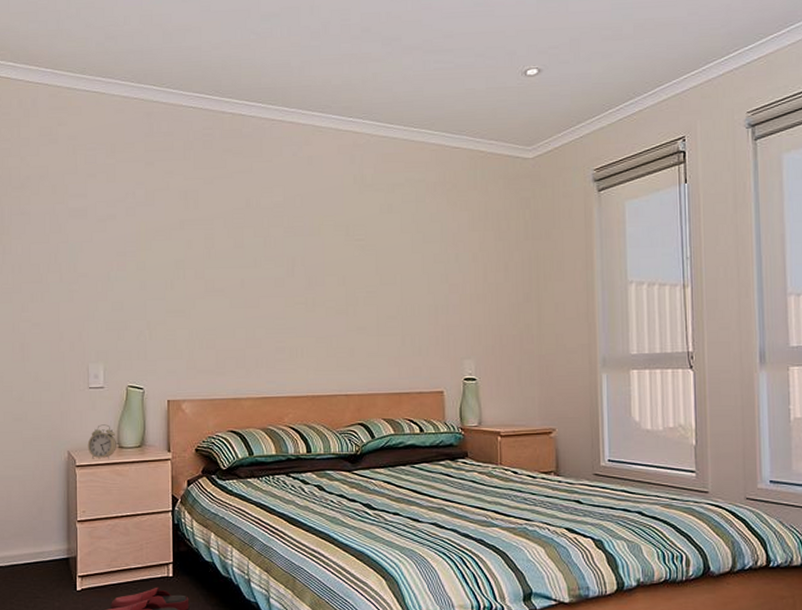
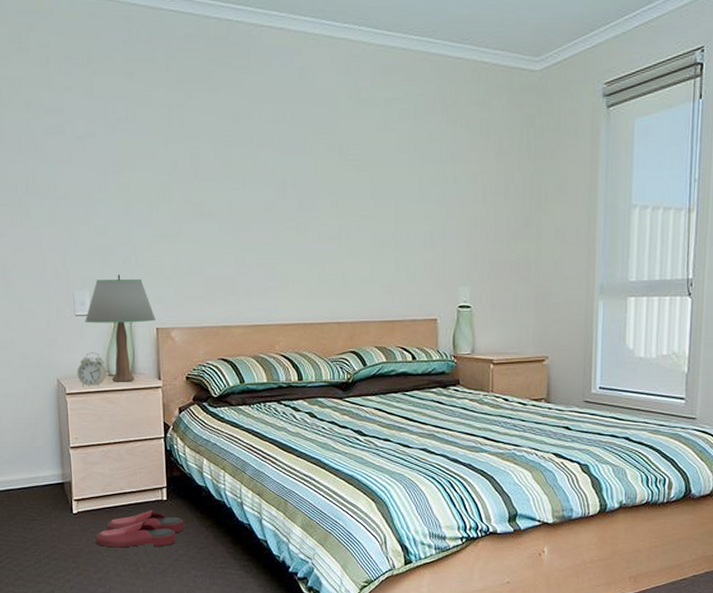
table lamp: none [98,347,168,454] -> present [85,273,157,382]

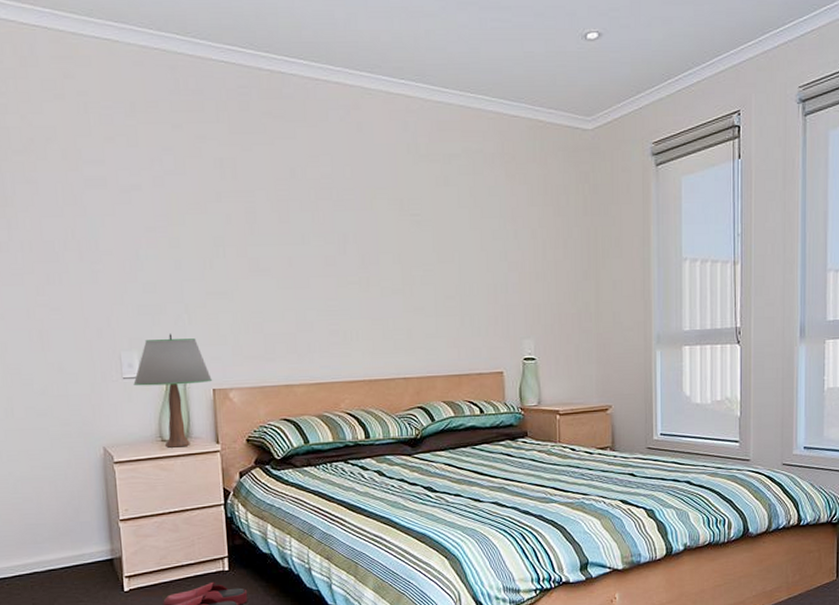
alarm clock: present [76,352,106,387] -> none [125,417,159,455]

